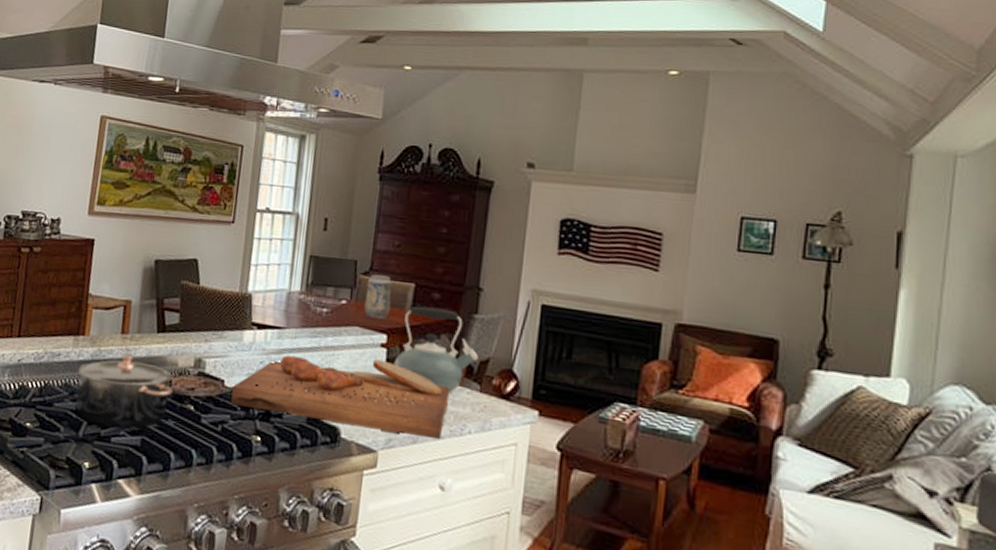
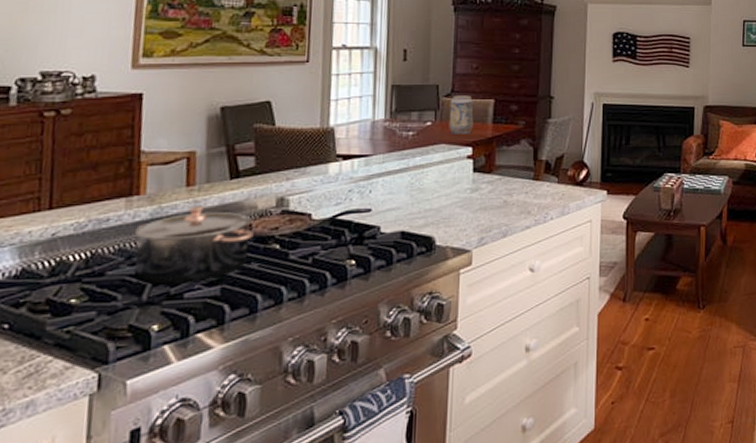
cutting board: present [230,355,449,440] -> none [320,170,531,236]
kettle: present [394,306,479,392] -> none [481,118,555,188]

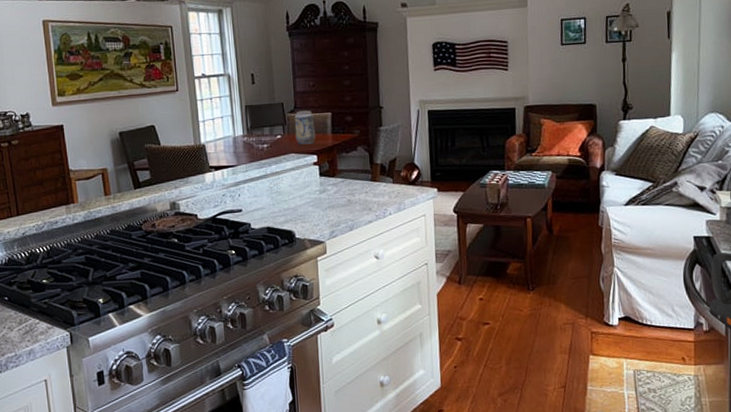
cooking pot: present [134,206,254,286] -> none [75,210,158,271]

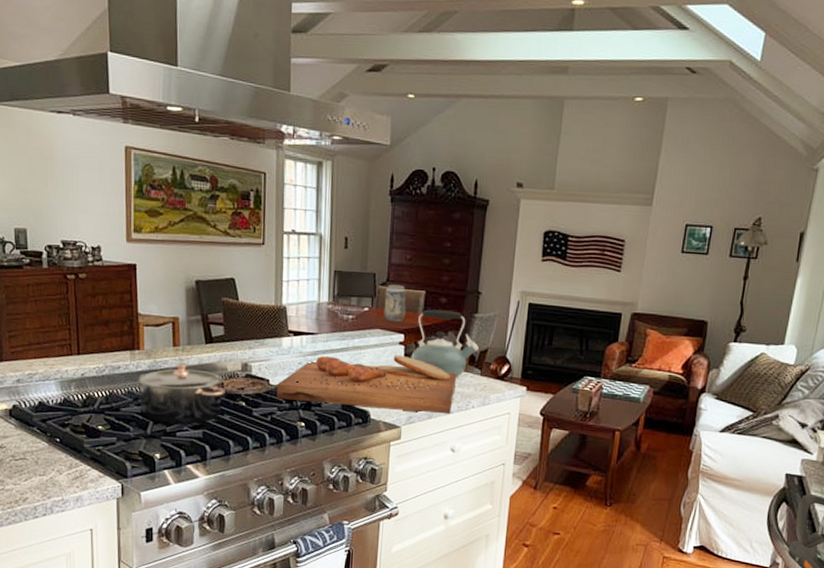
cooking pot: none [75,210,158,271] -> present [138,363,225,426]
cutting board: none [205,175,371,232] -> present [276,355,456,415]
kettle: none [326,127,389,188] -> present [411,309,480,377]

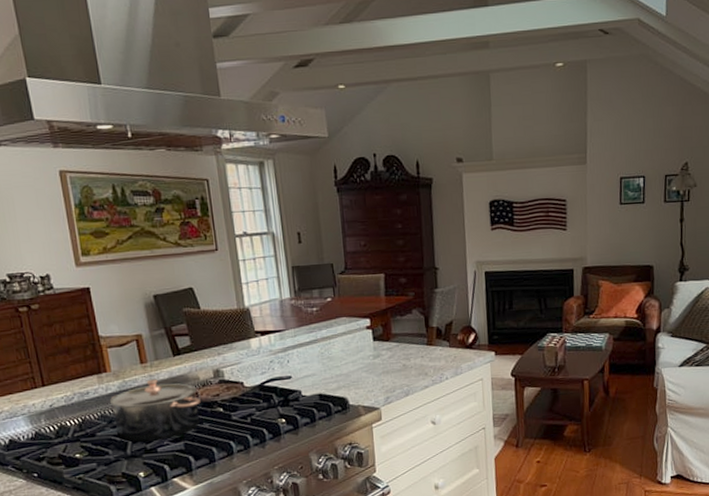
cutting board: present [276,355,456,415] -> none [252,339,427,400]
decorative vase: present [384,284,407,322] -> none [345,271,369,308]
kettle: present [411,309,480,377] -> none [379,289,445,352]

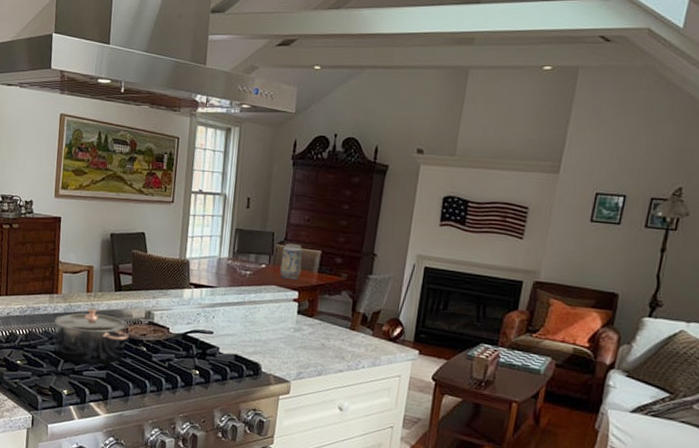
decorative vase: none [345,271,369,308] -> present [280,243,304,280]

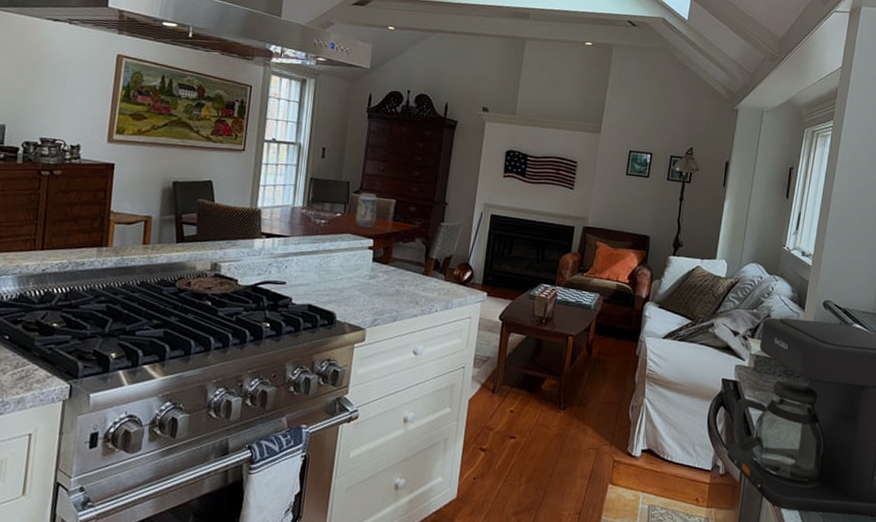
cooking pot: present [53,308,129,366] -> none [100,261,192,325]

